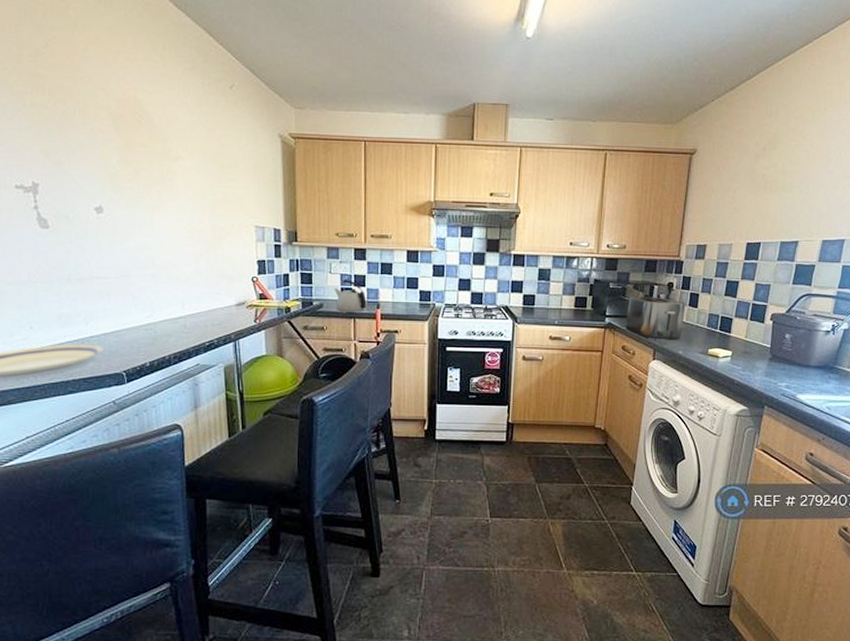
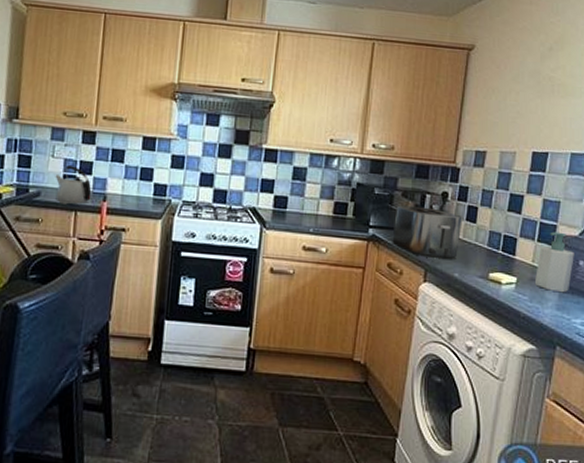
soap bottle: none [747,311,781,362] -> present [534,231,574,293]

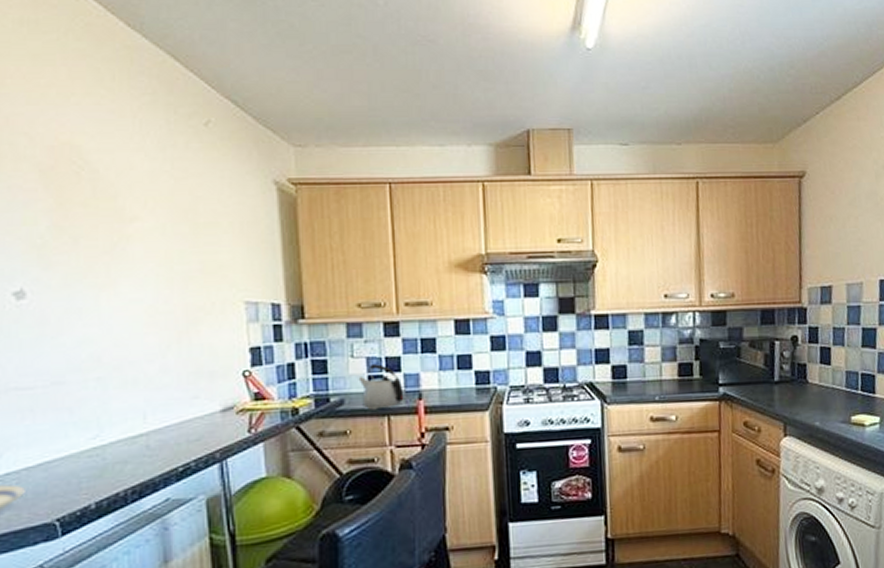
toaster: present [392,205,463,259] -> none [744,355,817,410]

